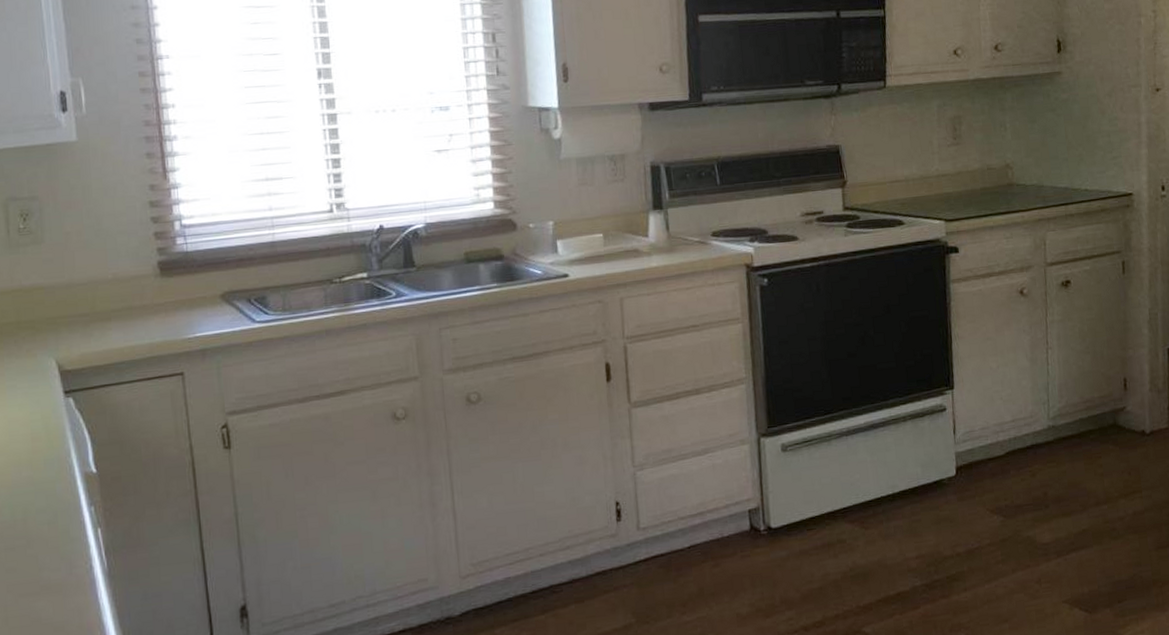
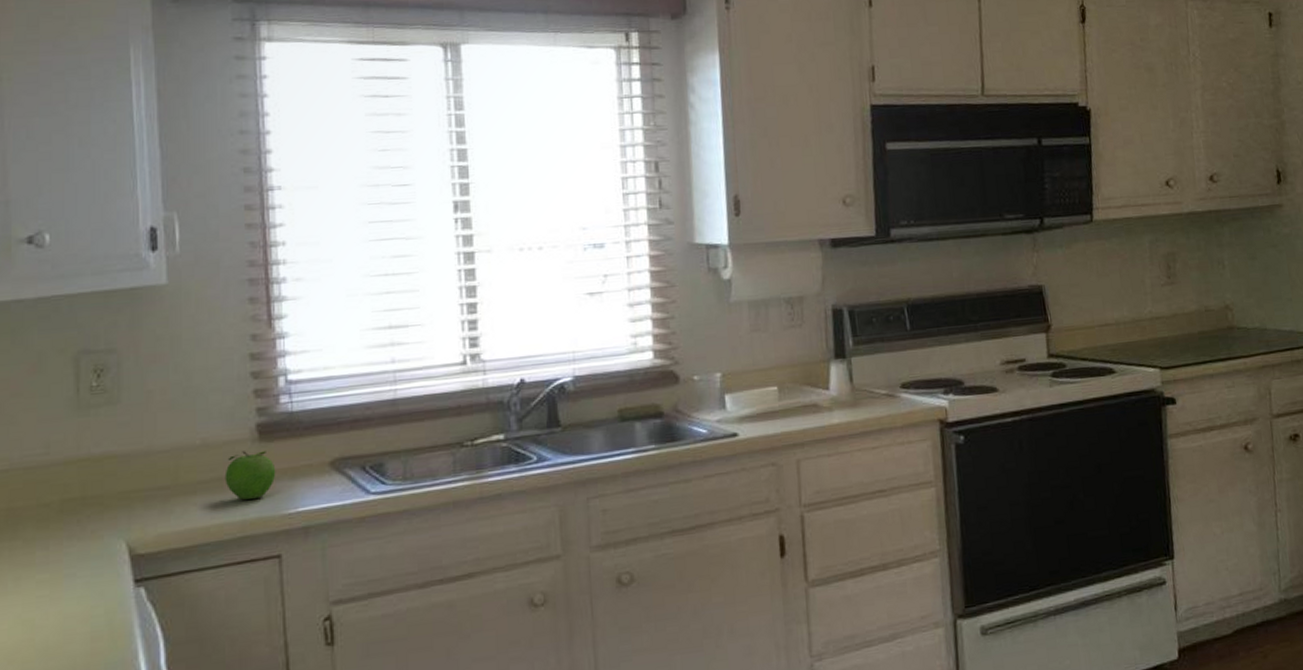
fruit: none [133,284,176,327] -> present [224,450,276,500]

